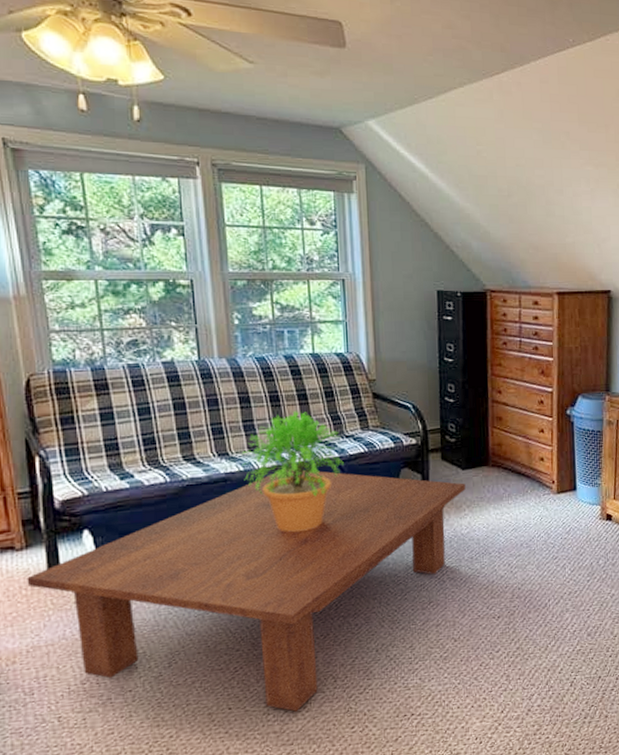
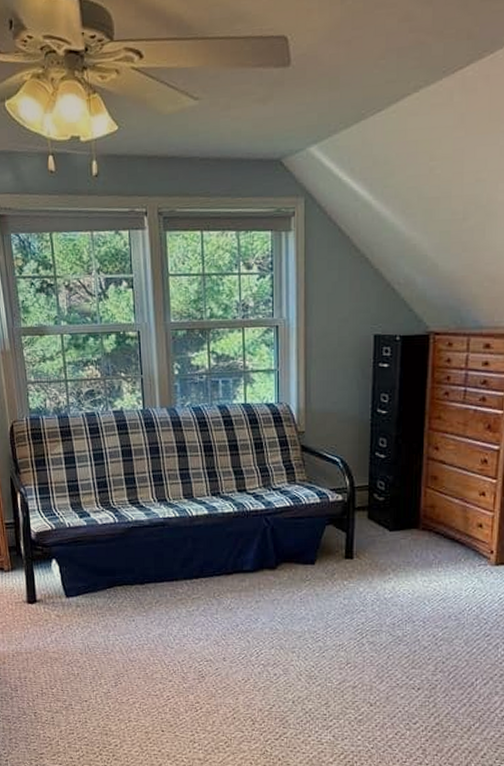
coffee table: present [27,468,466,712] -> none [12,518,392,744]
potted plant: present [242,410,344,533] -> none [178,460,270,580]

